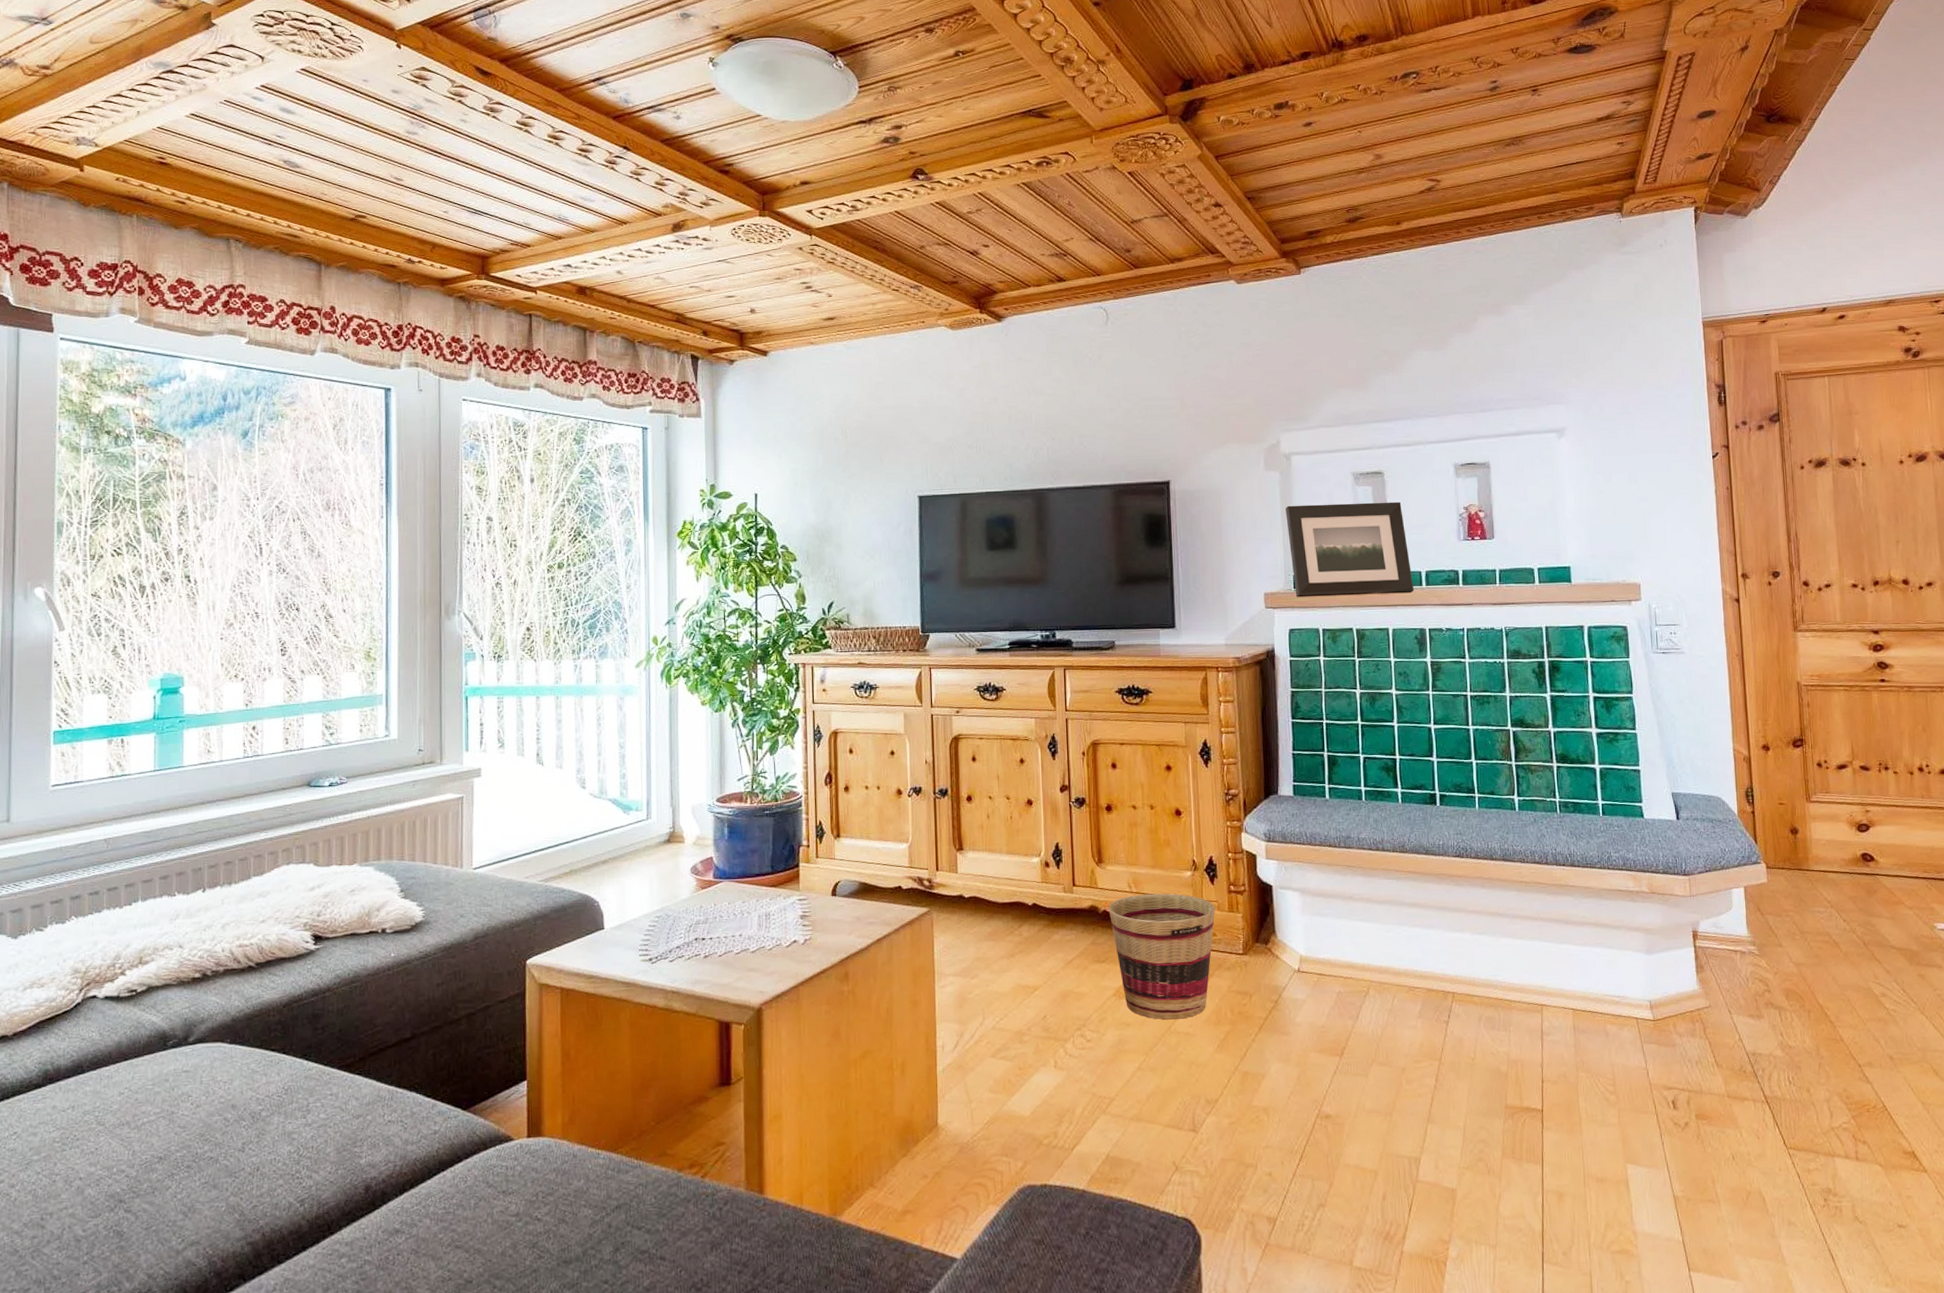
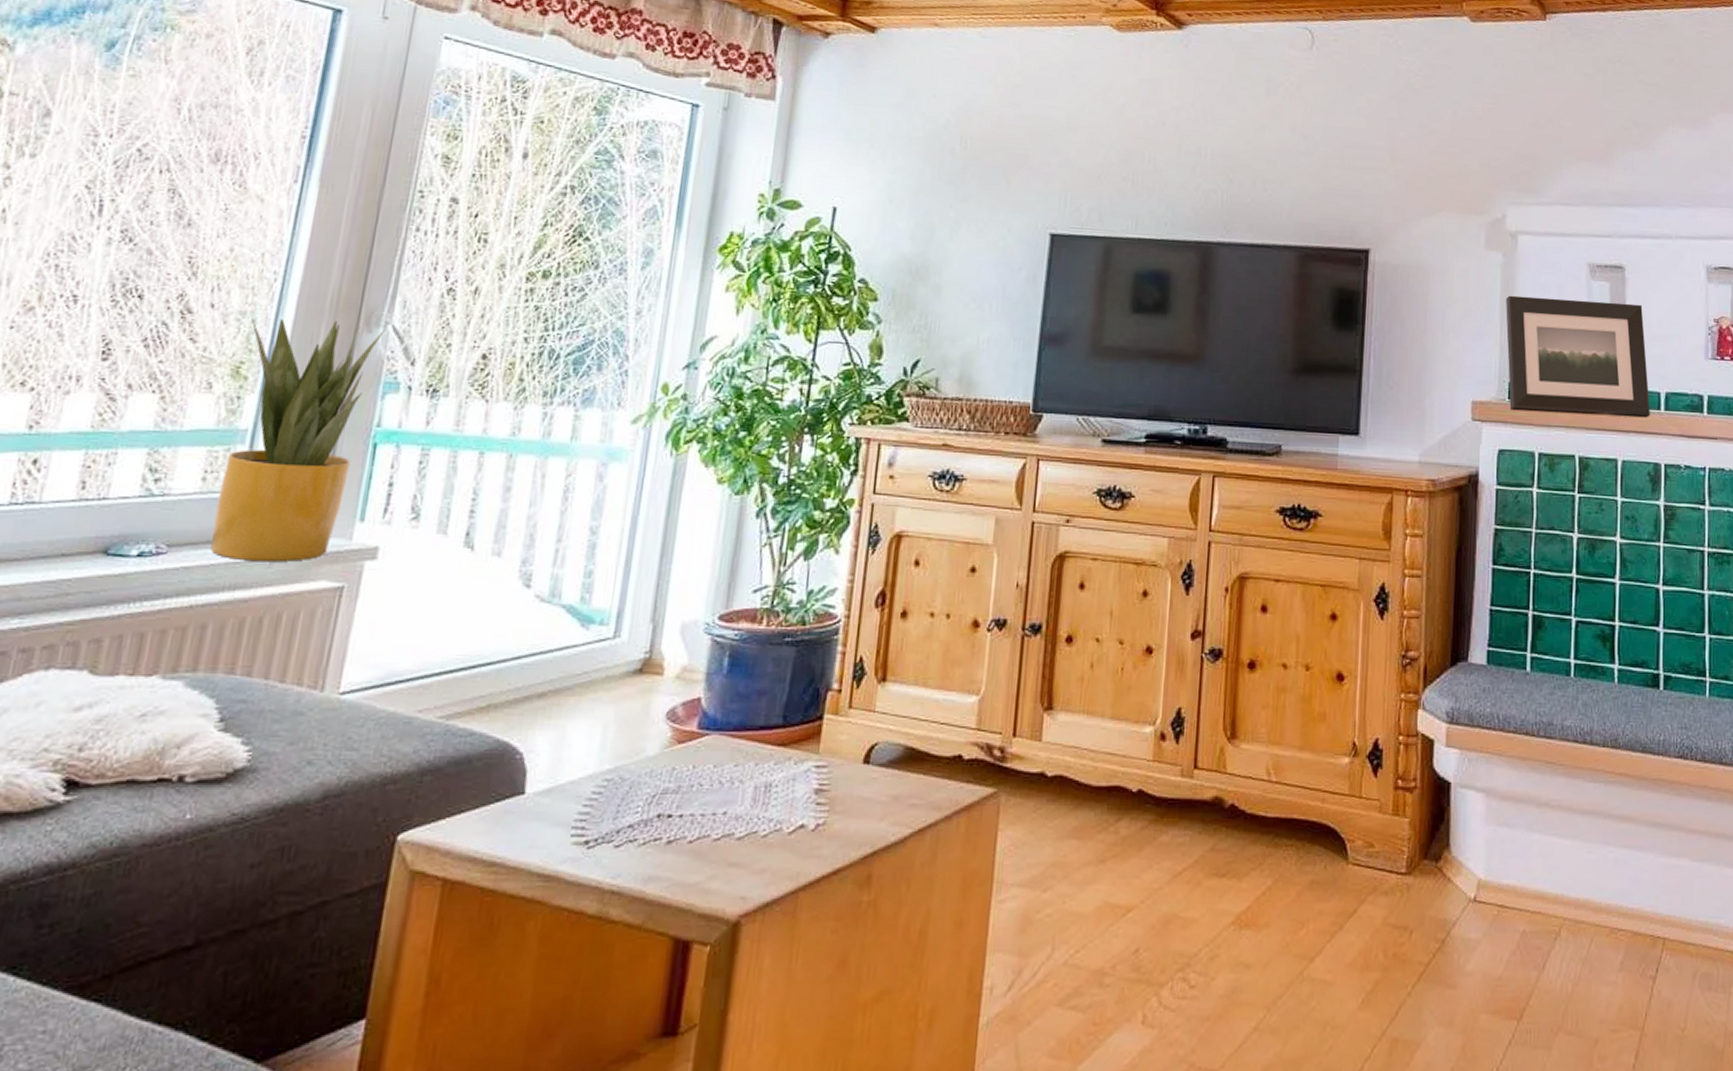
planter: none [371,610,460,784] -> present [210,319,386,561]
basket: present [1108,893,1215,1020] -> none [1237,784,1376,961]

